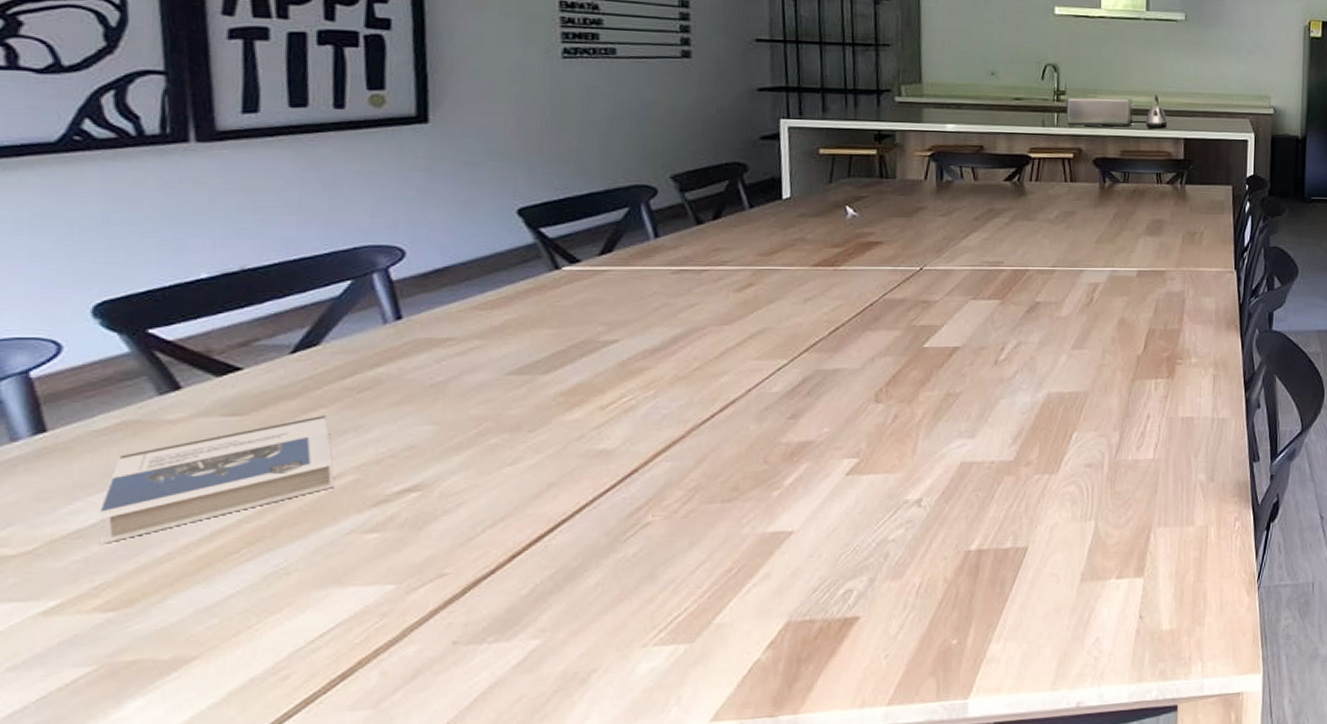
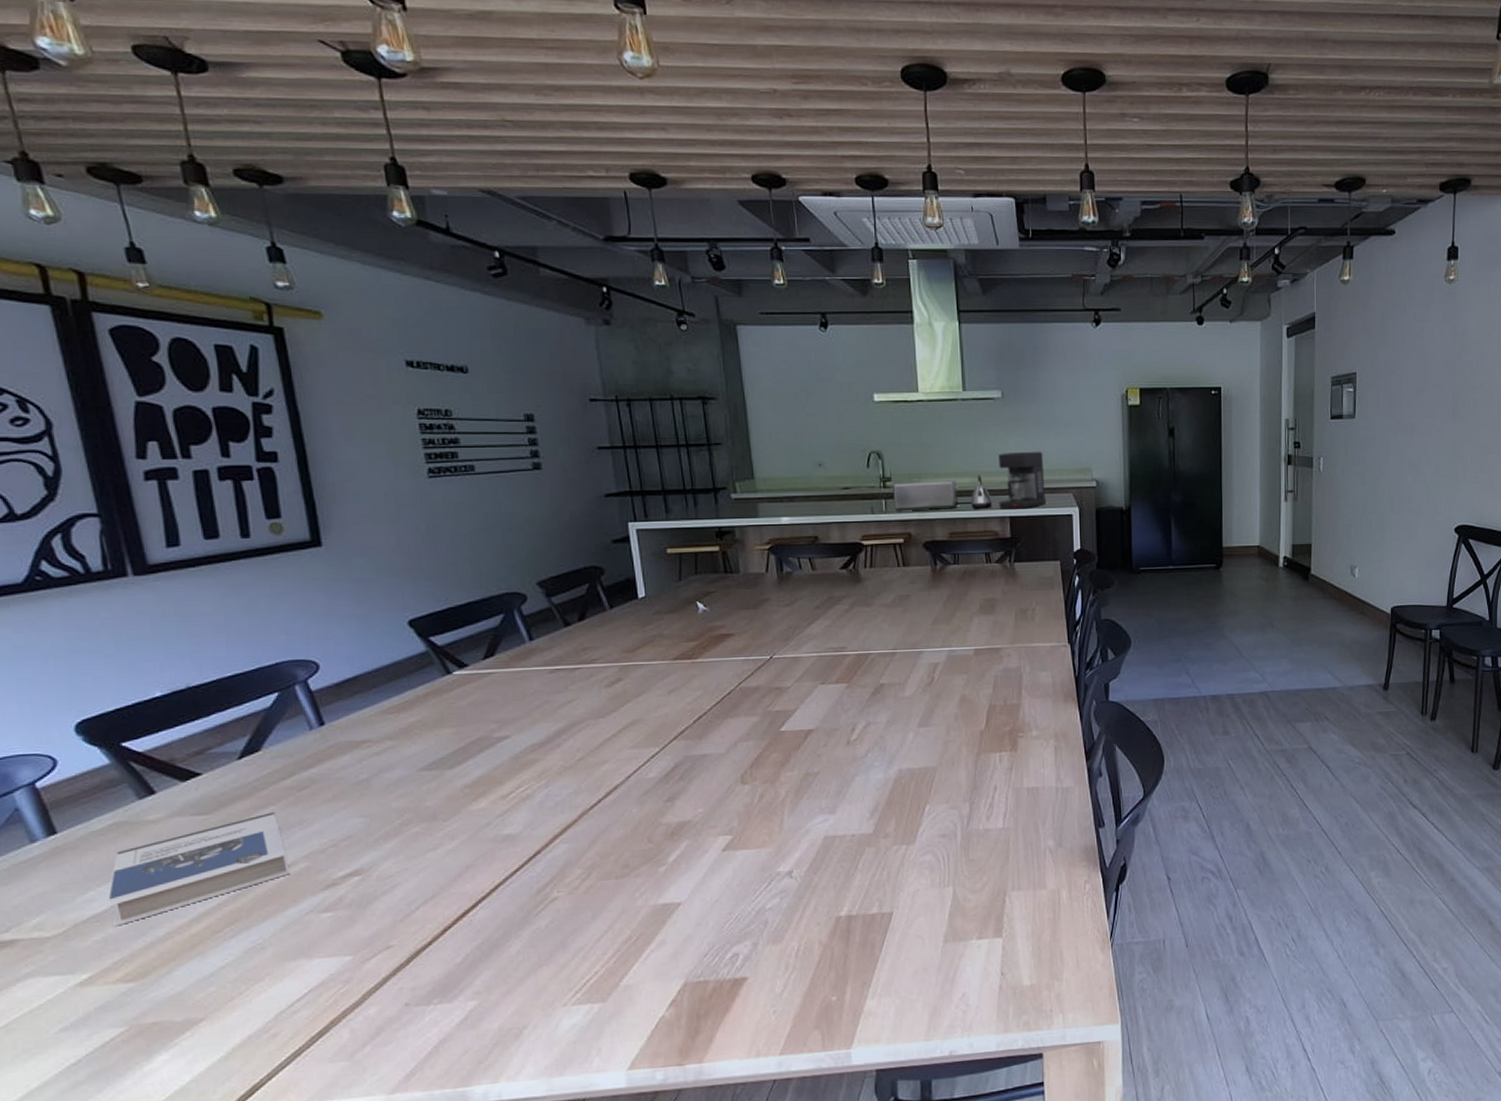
coffee maker: none [1174,74,1223,132] -> present [999,451,1047,509]

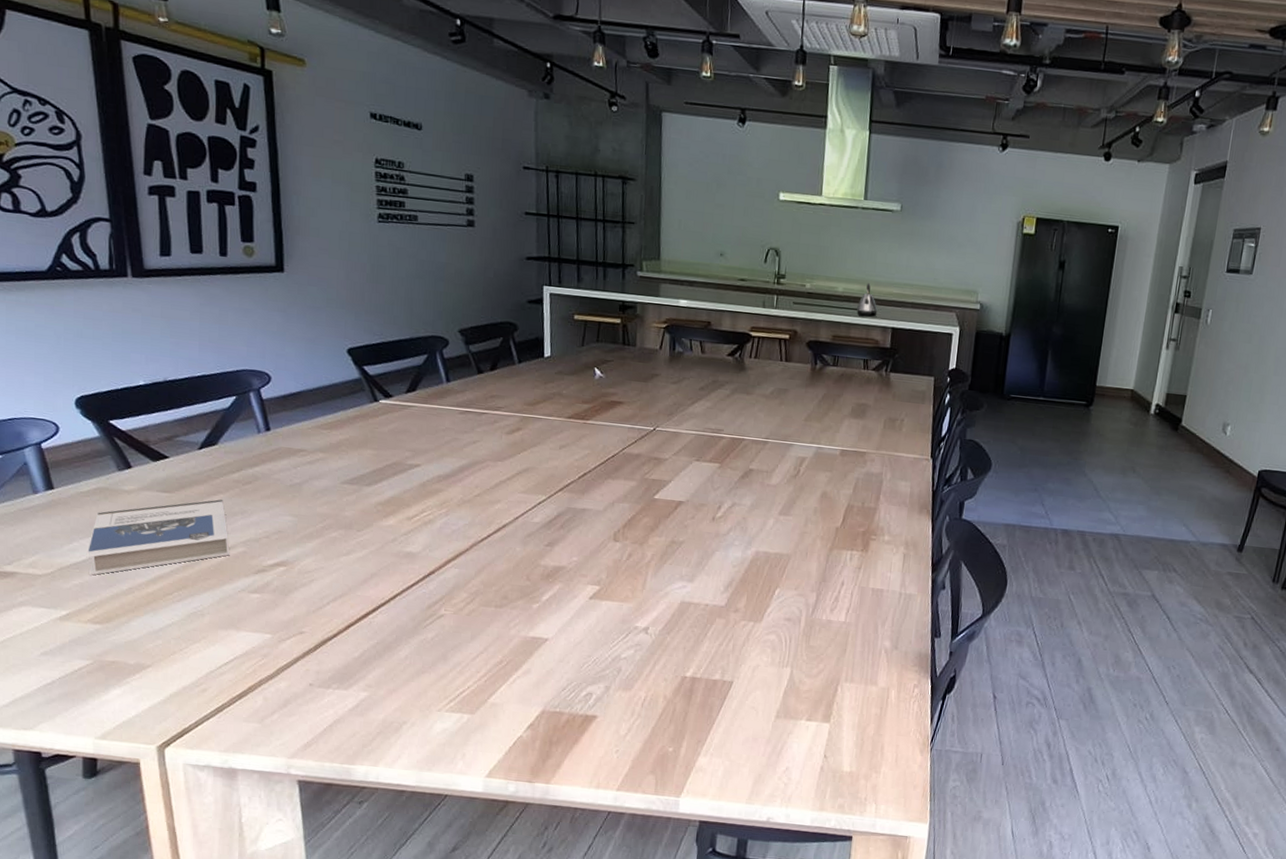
toaster: present [892,480,959,512] -> none [784,280,848,313]
coffee maker: present [999,451,1047,509] -> none [883,265,932,322]

